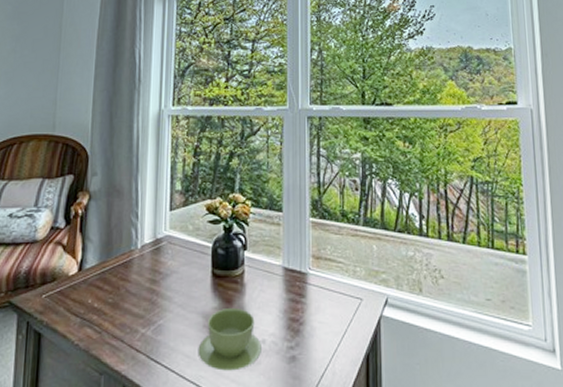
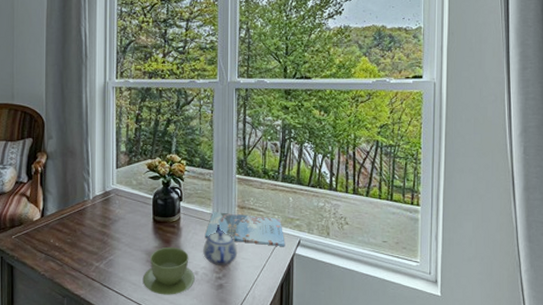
teapot: none [271,278,313,331] -> present [203,224,238,265]
magazine: none [273,263,370,308] -> present [204,212,285,247]

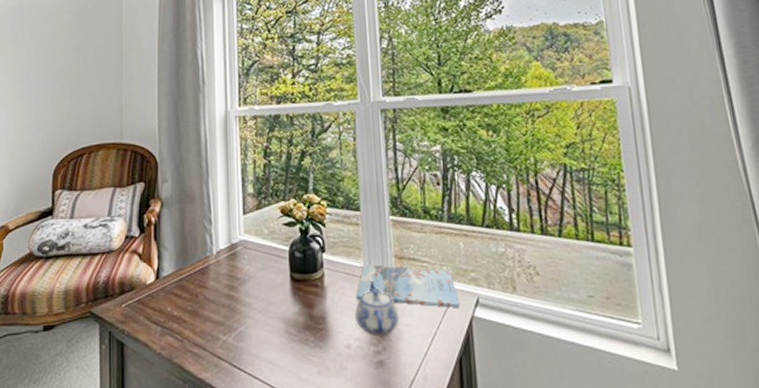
teacup: present [142,246,195,295] -> none [281,312,347,377]

